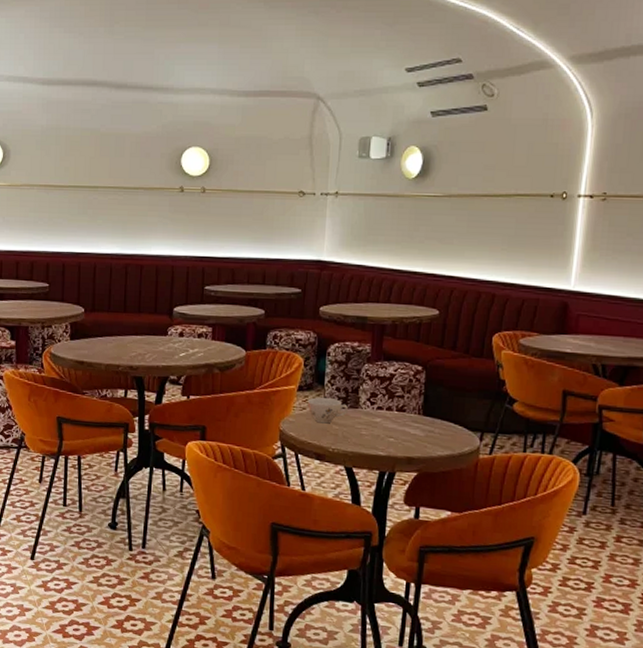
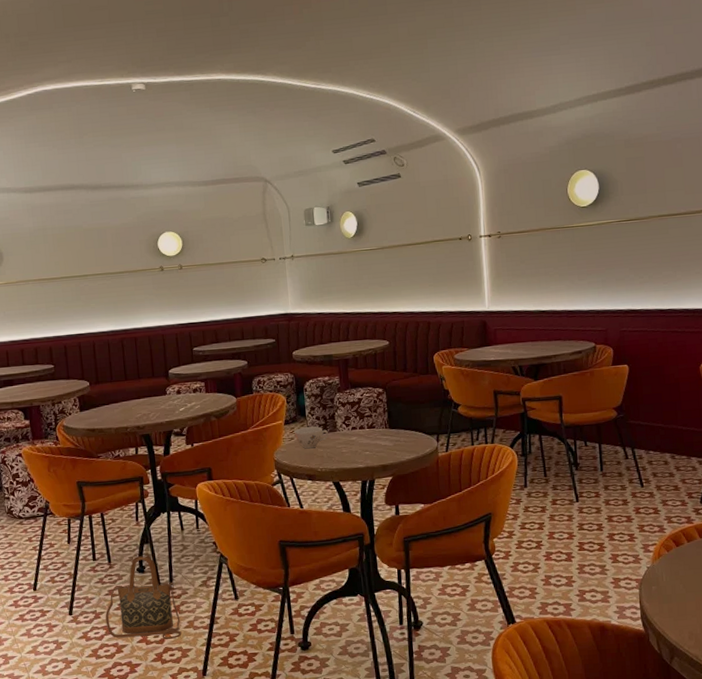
handbag: none [68,510,148,609] -> present [105,555,182,640]

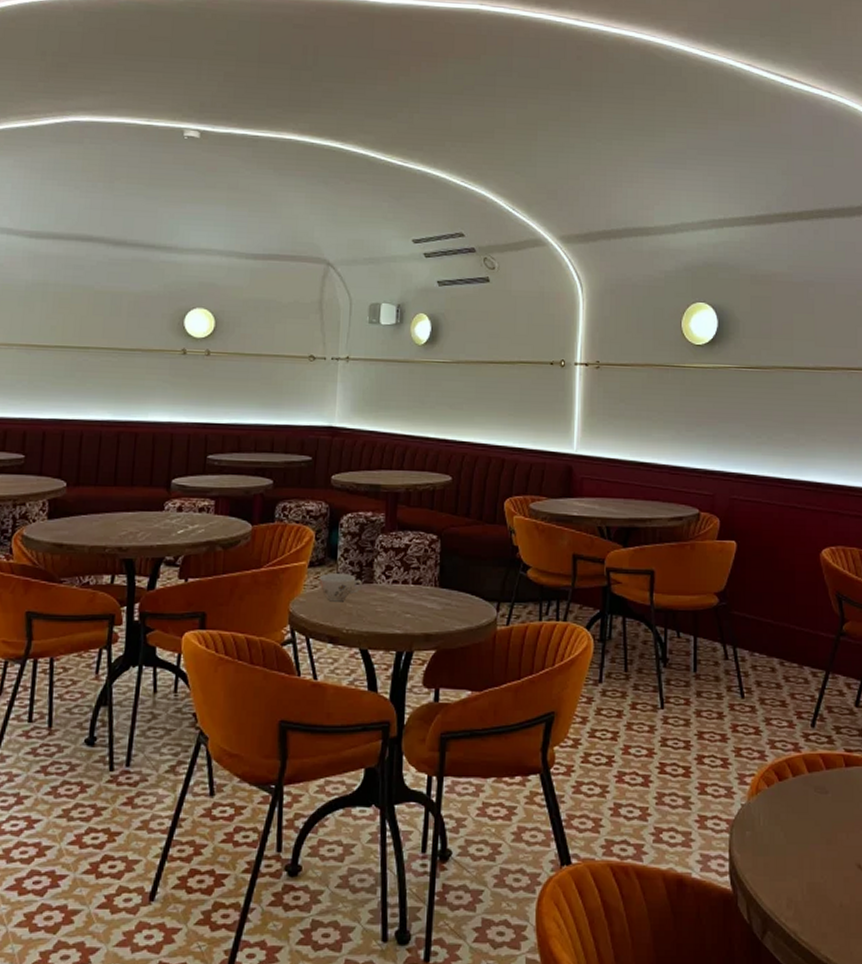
handbag: present [105,555,182,640] -> none [29,722,132,845]

